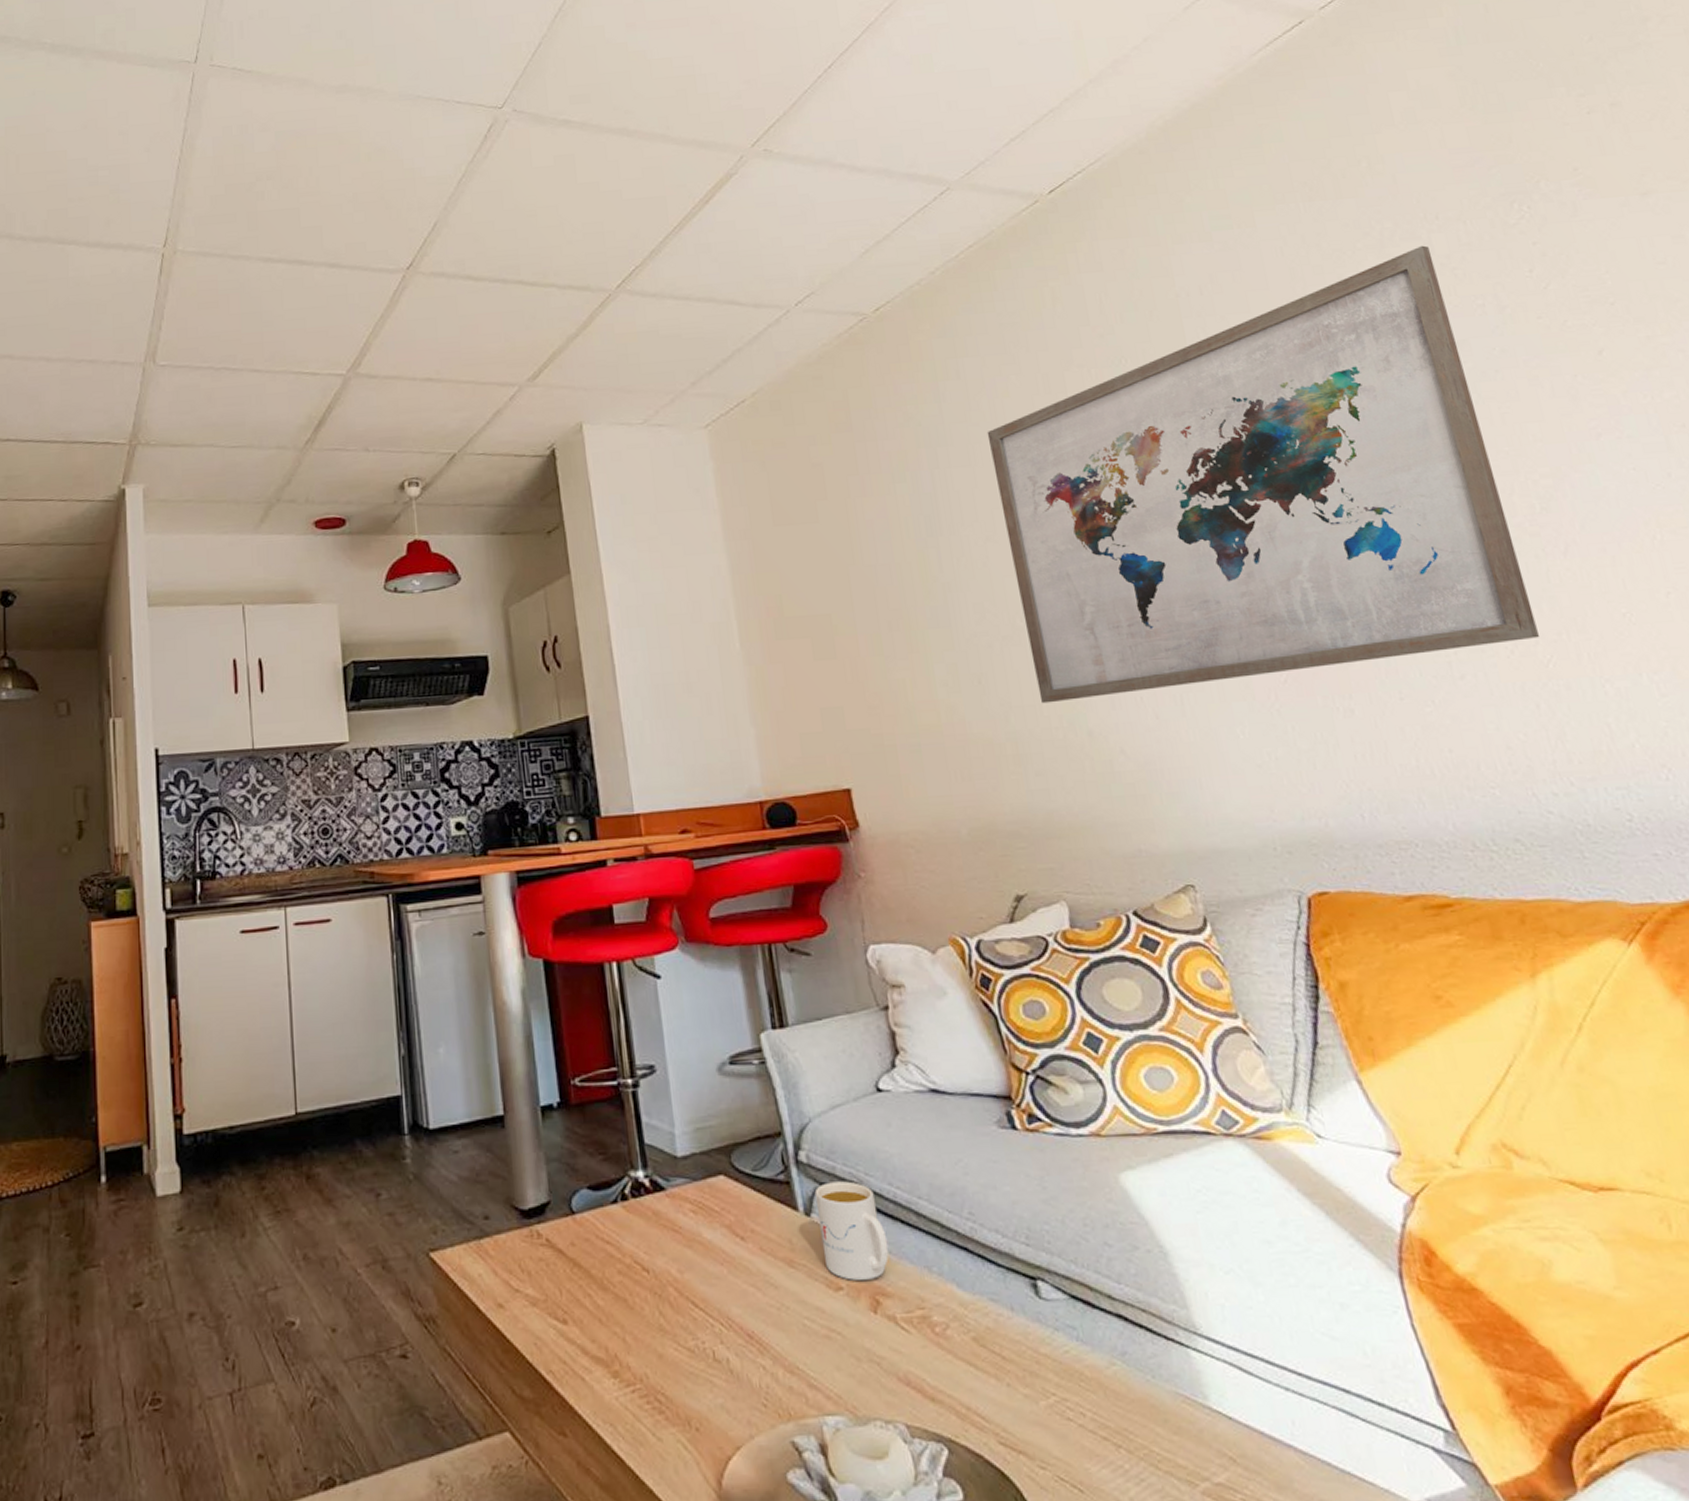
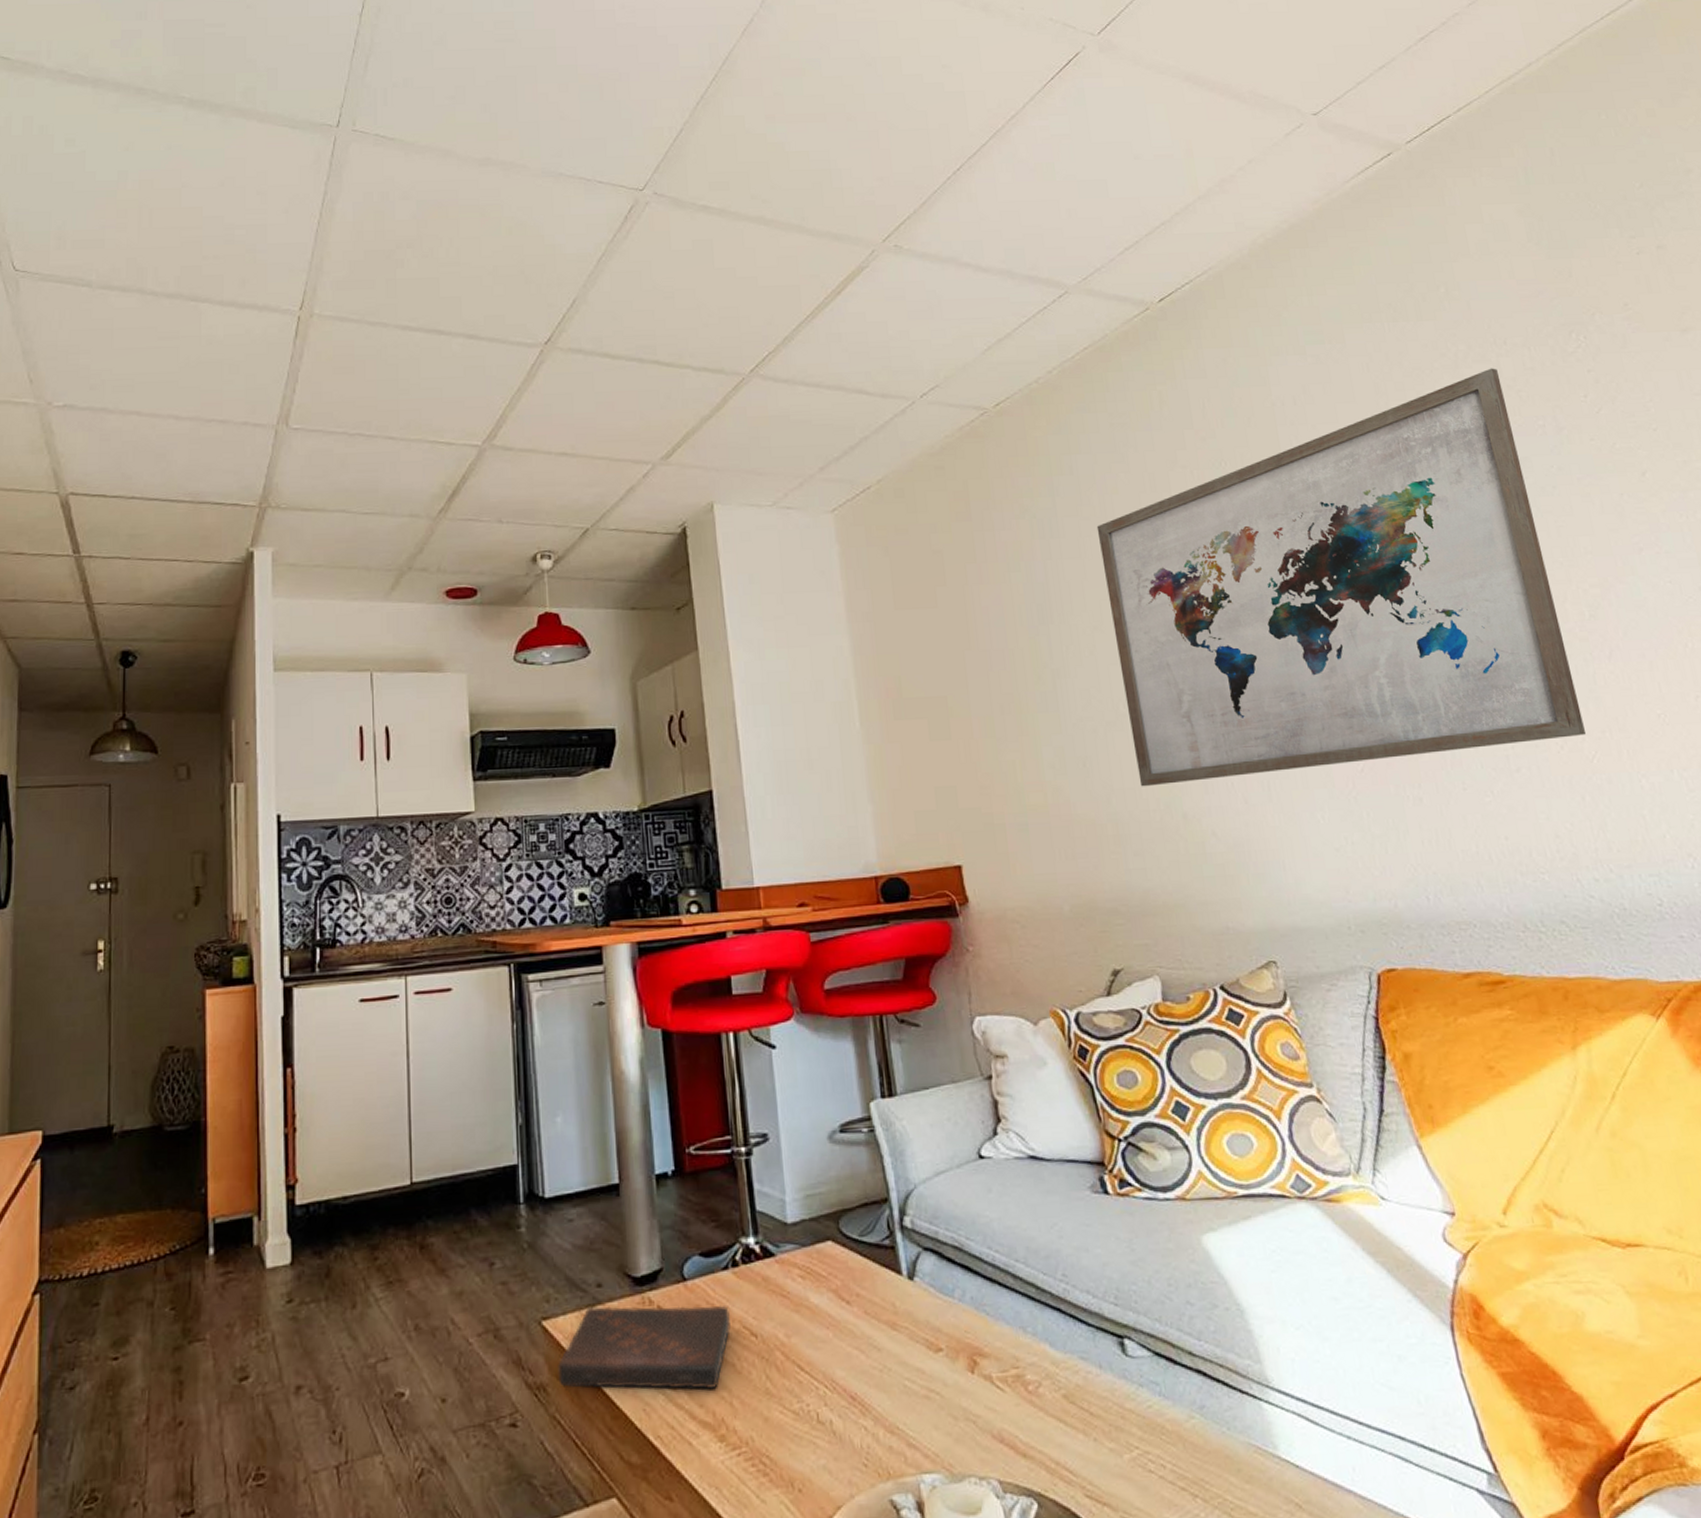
book: none [447,1238,621,1325] -> present [558,1305,730,1390]
mug: present [814,1181,889,1281] -> none [918,1245,987,1343]

